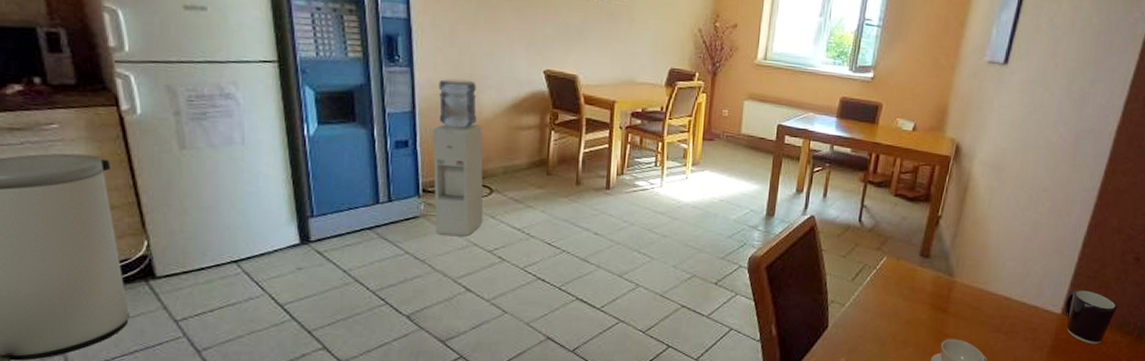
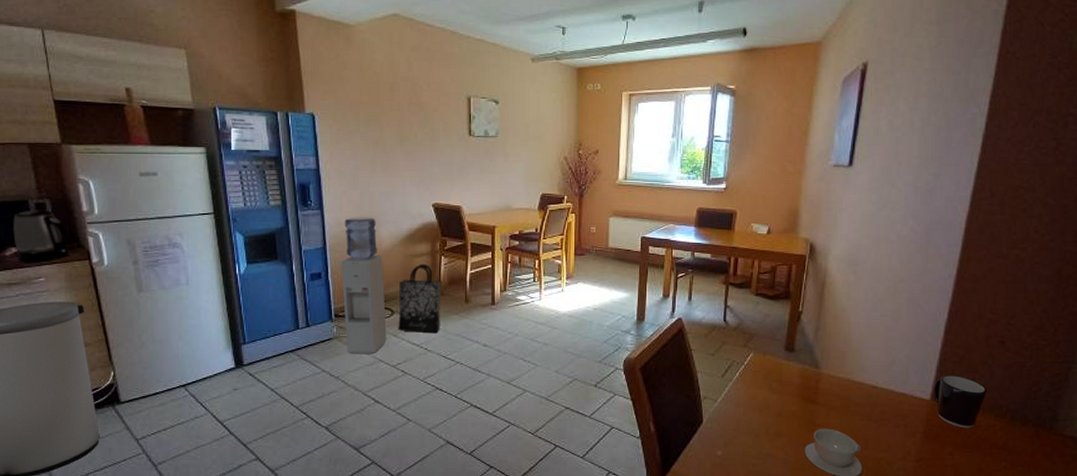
kettle: none [16,39,91,105] -> present [13,210,70,262]
shopping bag: none [497,137,550,218] -> present [398,263,442,334]

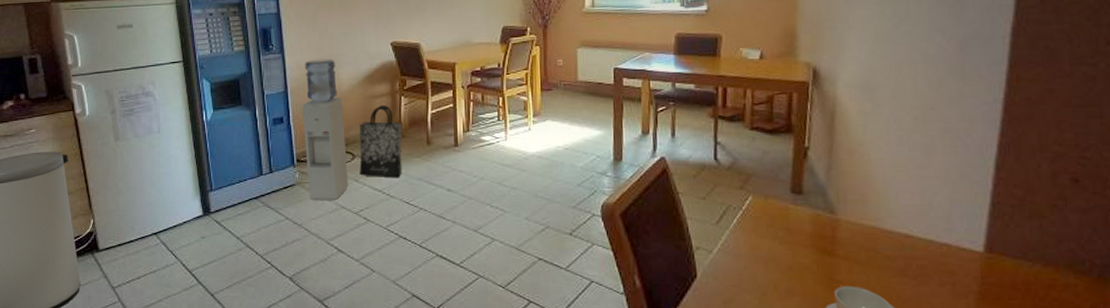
kettle: present [13,210,70,262] -> none [10,64,57,115]
mug: present [934,374,987,429] -> none [987,221,1061,289]

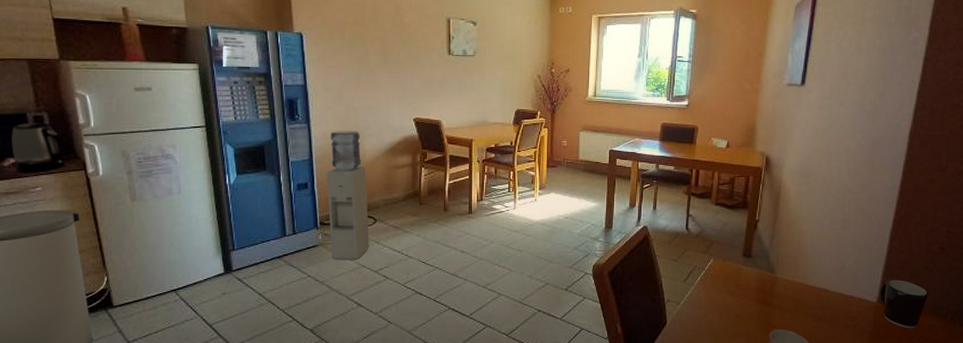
kettle: none [10,64,57,115] -> present [12,122,66,173]
shopping bag: present [359,104,403,178] -> none [380,174,422,241]
mug: none [987,221,1061,289] -> present [880,279,929,329]

